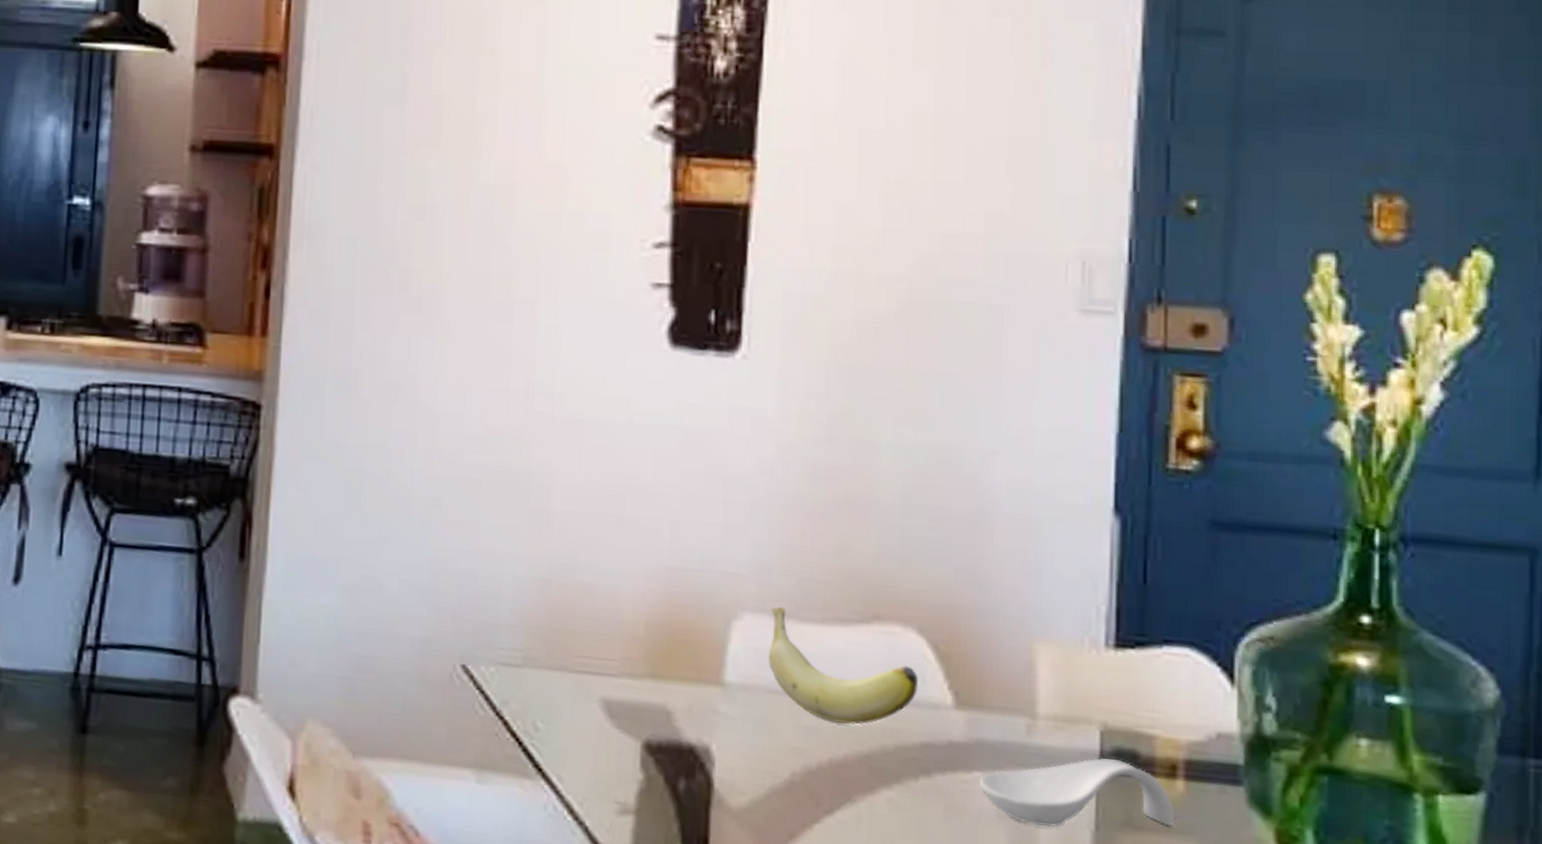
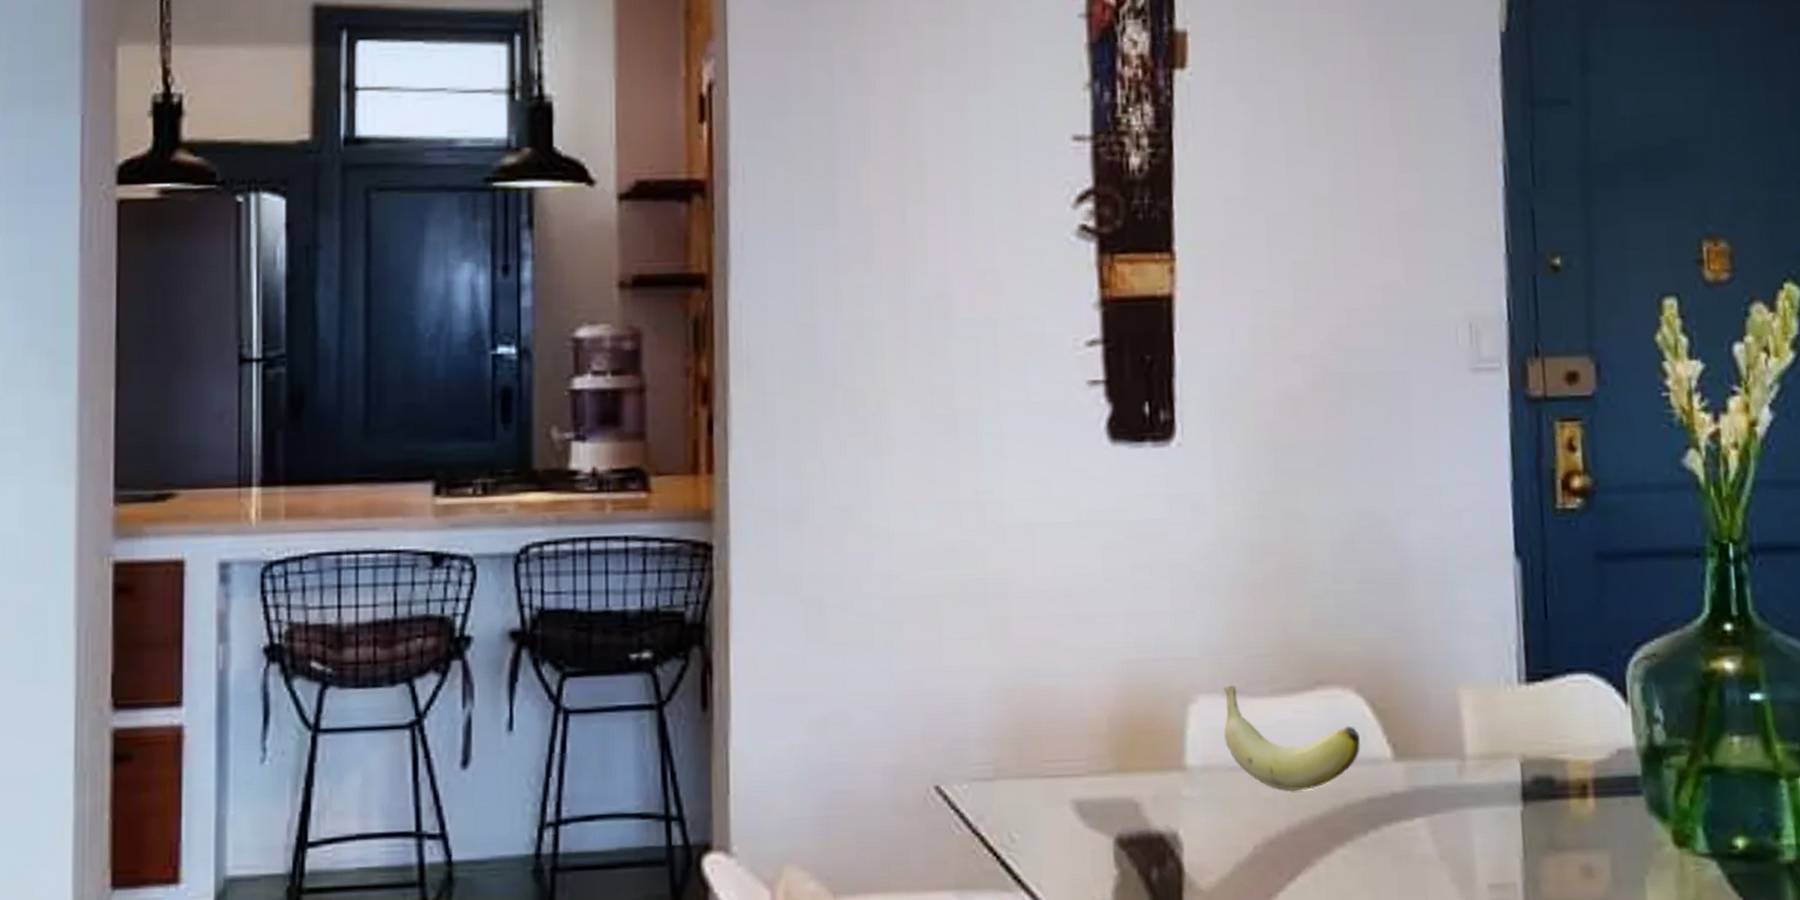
spoon rest: present [978,758,1175,827] -> none [1420,788,1589,861]

